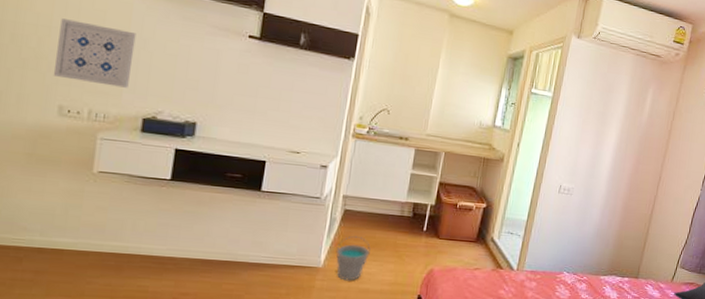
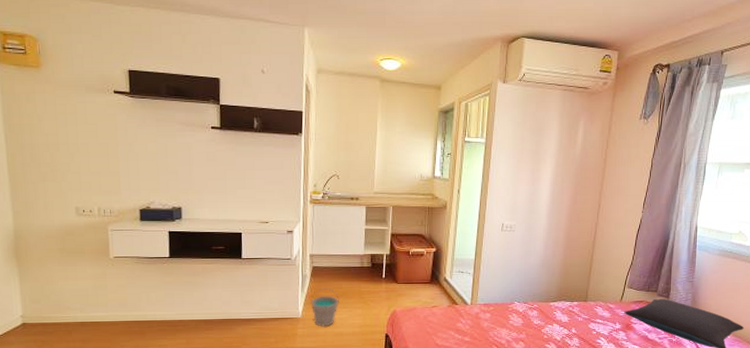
wall art: present [53,18,136,88] -> none [65,136,124,186]

